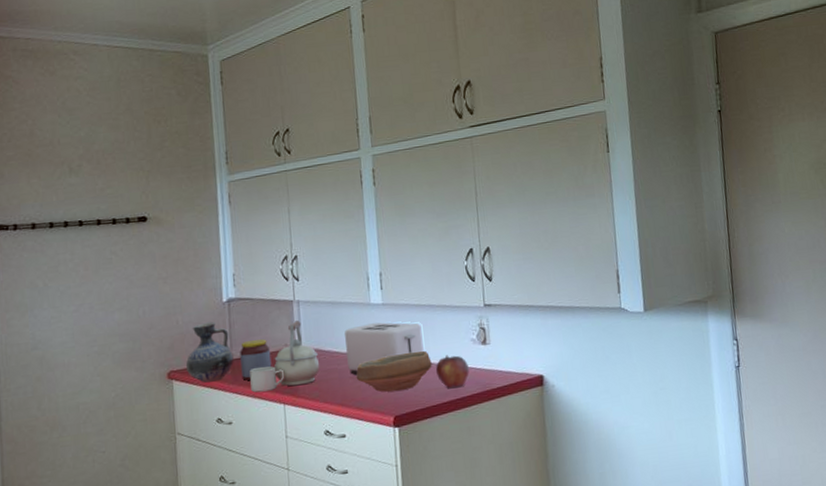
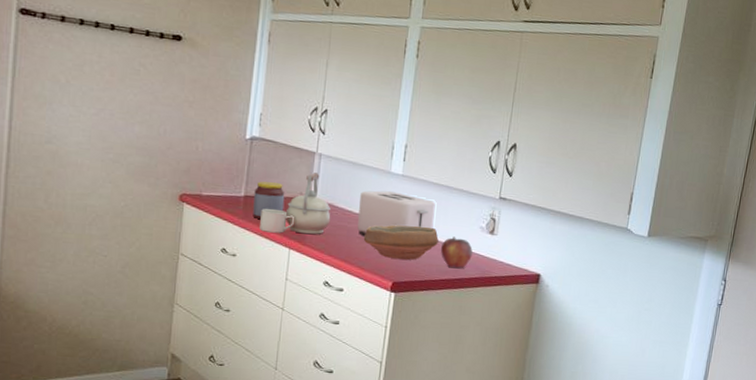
ceramic jug: present [185,321,234,384] -> none [198,154,248,214]

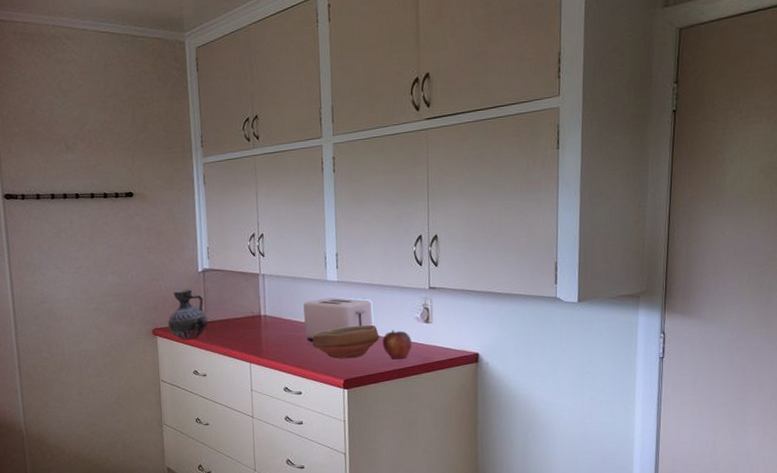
ceramic jug: none [198,154,248,214] -> present [167,288,208,341]
jar: present [252,181,285,220] -> none [213,305,240,341]
mug: present [258,208,295,234] -> none [221,329,251,352]
kettle: present [286,172,331,235] -> none [242,292,281,348]

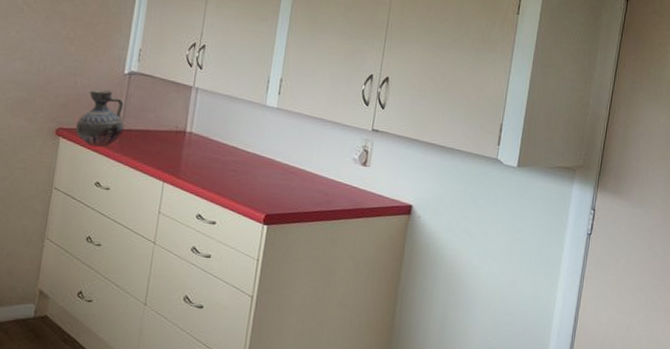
toaster: present [303,298,373,342] -> none [232,123,309,168]
bowl: present [312,324,379,359] -> none [237,157,312,192]
fruit: present [382,330,412,360] -> none [313,168,346,200]

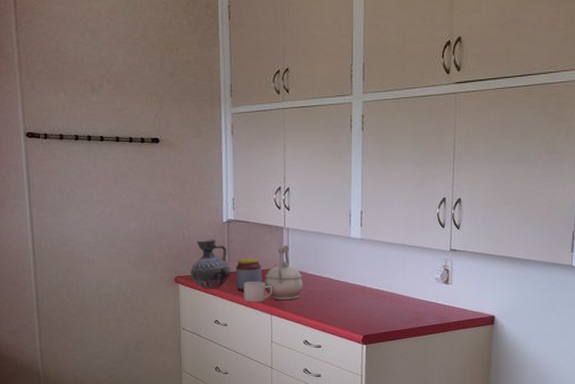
jar: none [128,115,161,153] -> present [236,257,263,292]
mug: none [133,141,170,168] -> present [243,281,273,303]
kettle: none [161,106,206,168] -> present [265,245,303,301]

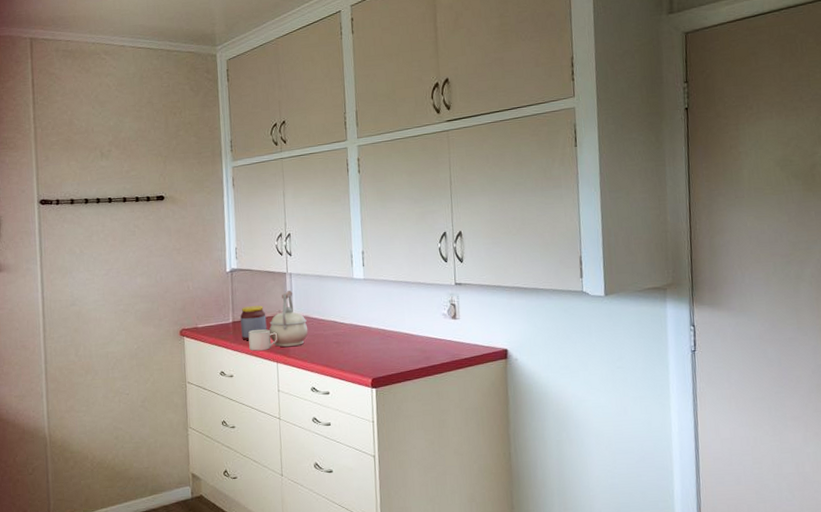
ceramic jug: present [190,238,231,290] -> none [195,288,235,342]

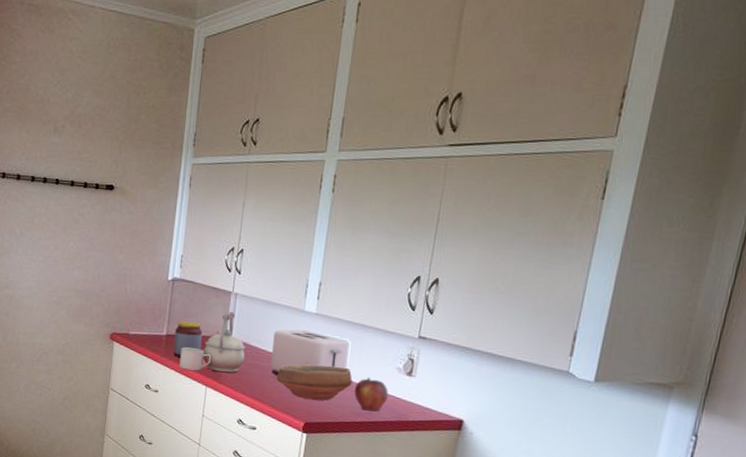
toaster: none [330,295,400,340] -> present [271,329,350,375]
bowl: none [339,322,407,357] -> present [276,364,353,401]
fruit: none [409,327,440,357] -> present [354,377,389,411]

